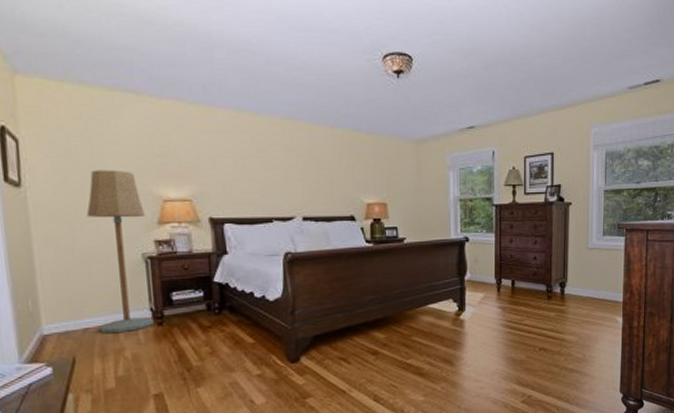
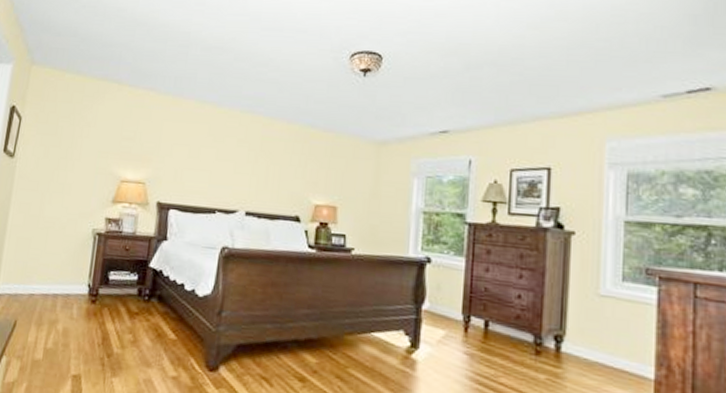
floor lamp: present [86,170,154,334] -> none [42,147,104,305]

